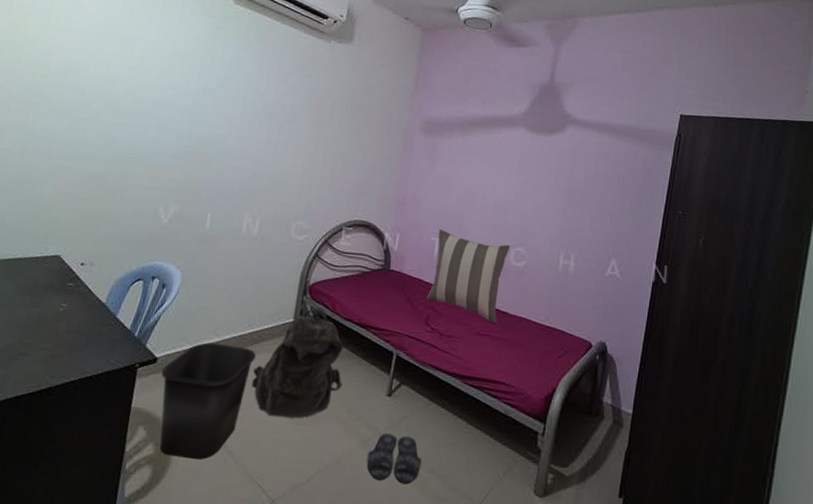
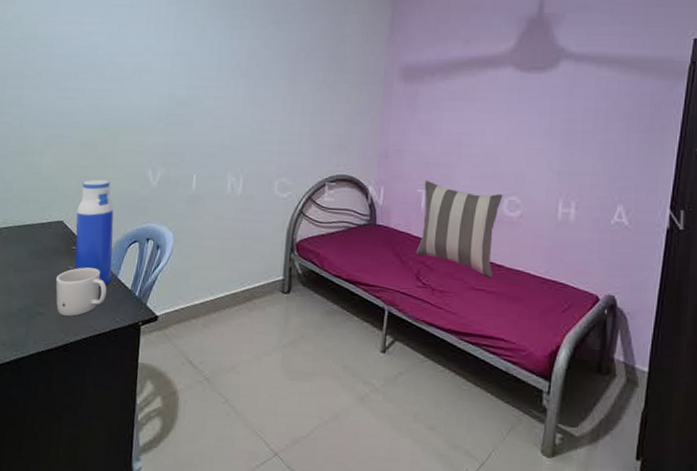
mug: none [43,305,103,358] -> present [55,267,107,317]
water bottle: none [69,213,119,327] -> present [75,179,114,288]
waste bin: present [159,342,256,460] -> none [163,301,249,413]
backpack: present [252,307,344,419] -> none [248,264,336,374]
slippers: present [367,433,422,485] -> none [365,390,421,441]

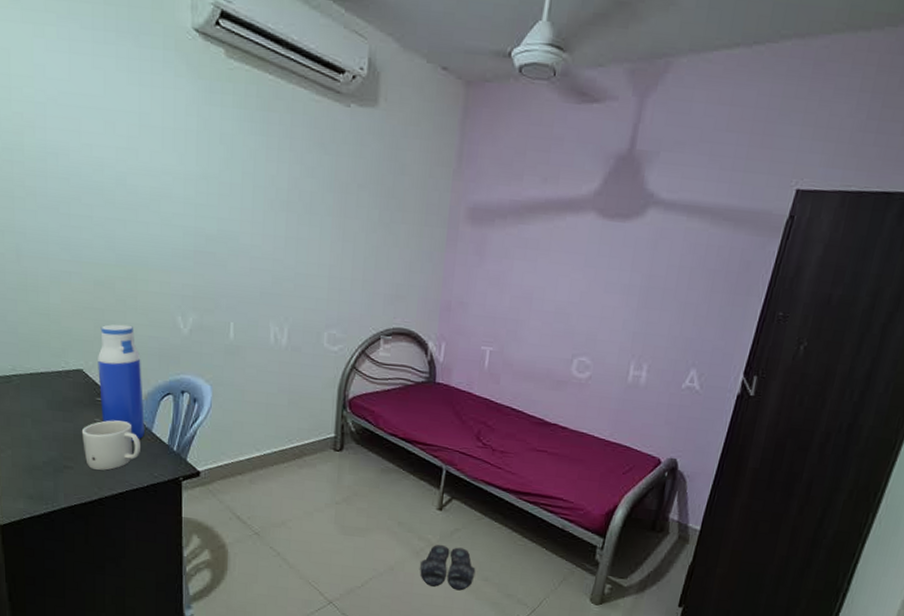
slippers: none [365,390,421,441] -> present [420,545,476,591]
pillow: present [416,180,502,279] -> none [477,336,572,440]

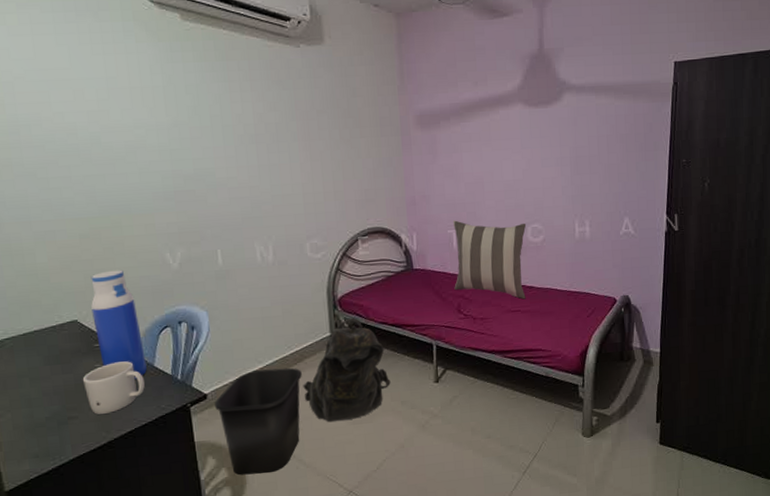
waste bin: none [207,457,299,565] -> present [215,367,302,475]
backpack: none [298,422,391,530] -> present [303,317,391,423]
slippers: present [420,545,476,591] -> none [428,412,478,455]
pillow: none [477,336,572,440] -> present [453,220,526,300]

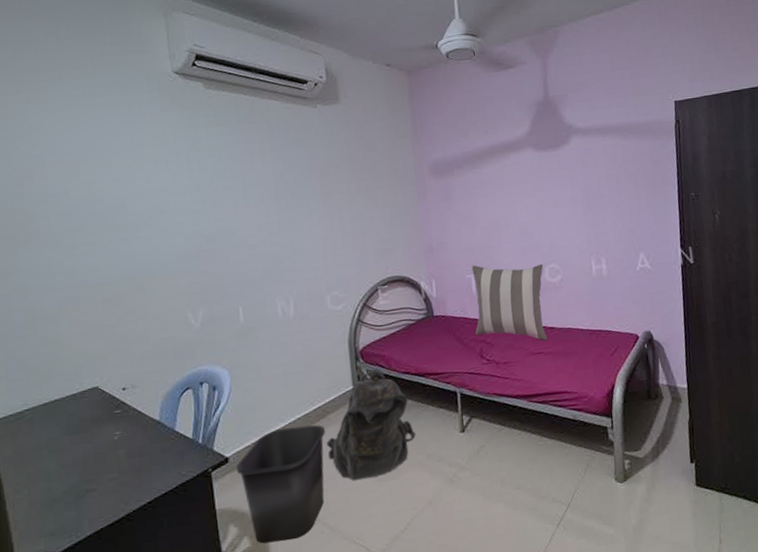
mug: present [82,361,145,415] -> none [101,426,165,486]
water bottle: present [91,270,147,379] -> none [112,332,168,446]

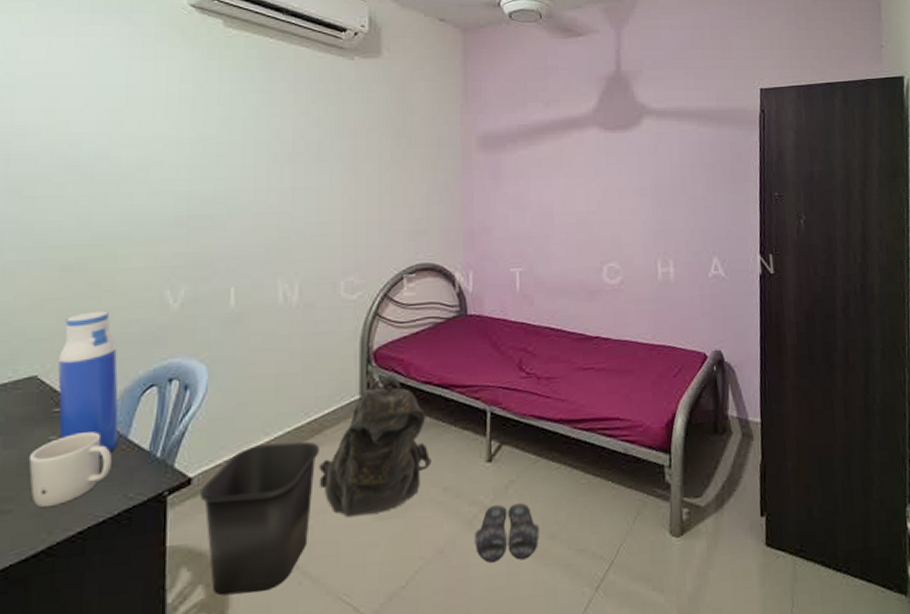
mug: none [101,426,165,486] -> present [28,431,112,508]
water bottle: none [112,332,168,446] -> present [58,311,119,457]
slippers: none [456,462,508,510] -> present [475,503,540,563]
pillow: present [471,263,548,341] -> none [515,257,601,354]

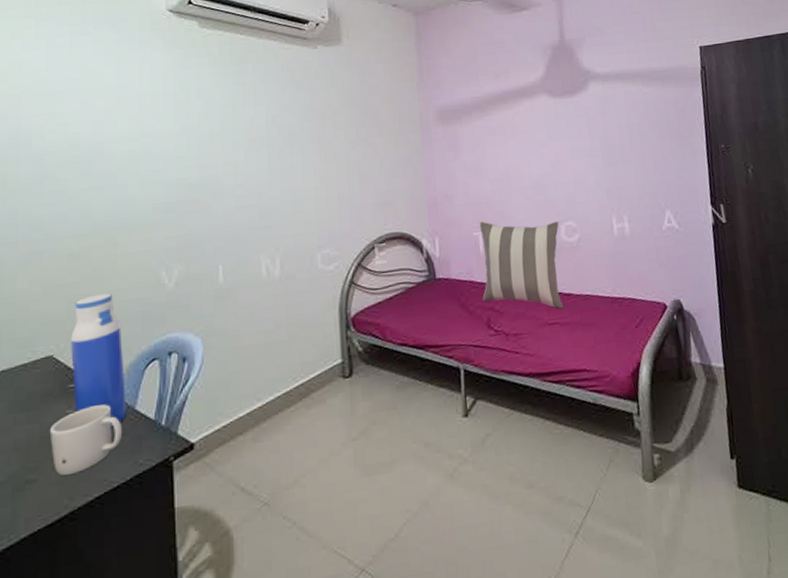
waste bin: present [200,441,319,596] -> none [203,405,307,553]
backpack: present [319,375,432,518] -> none [308,339,412,475]
slippers: present [475,503,540,563] -> none [457,454,518,513]
pillow: none [515,257,601,354] -> present [479,221,564,310]

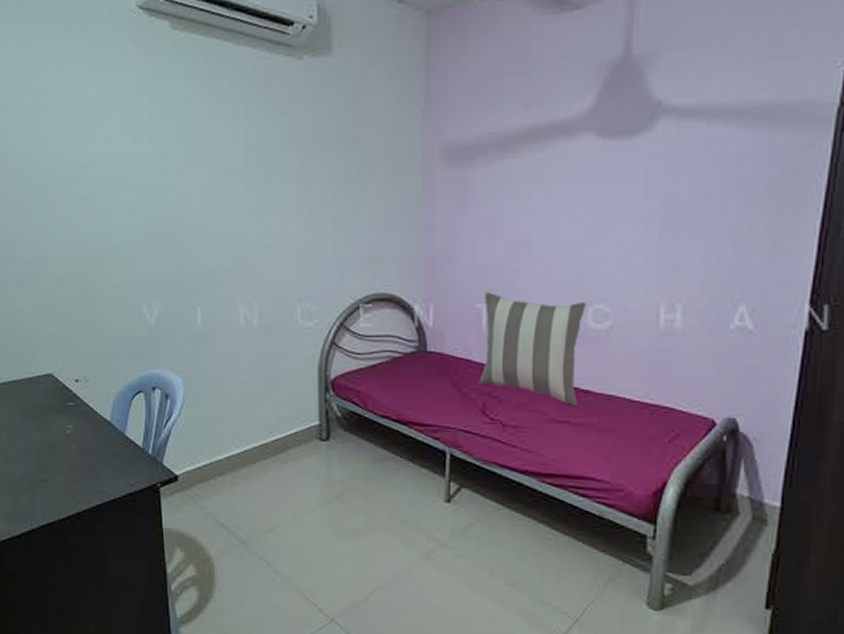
mug: present [49,404,122,477] -> none [55,425,115,482]
water bottle: present [71,293,126,428] -> none [66,321,118,447]

